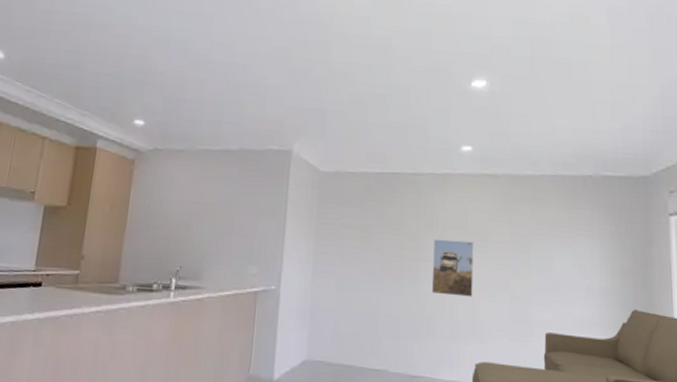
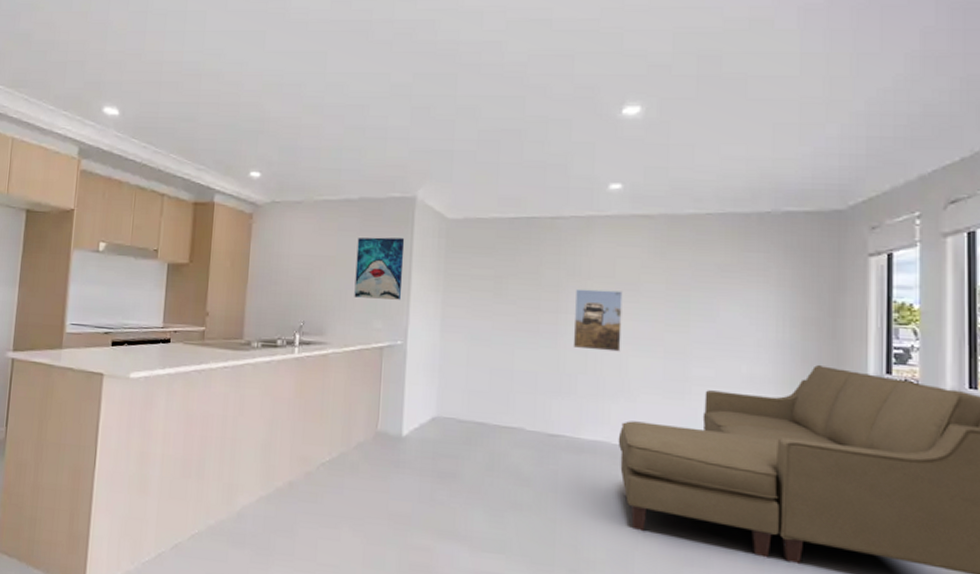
wall art: none [231,186,281,246] -> present [354,237,405,300]

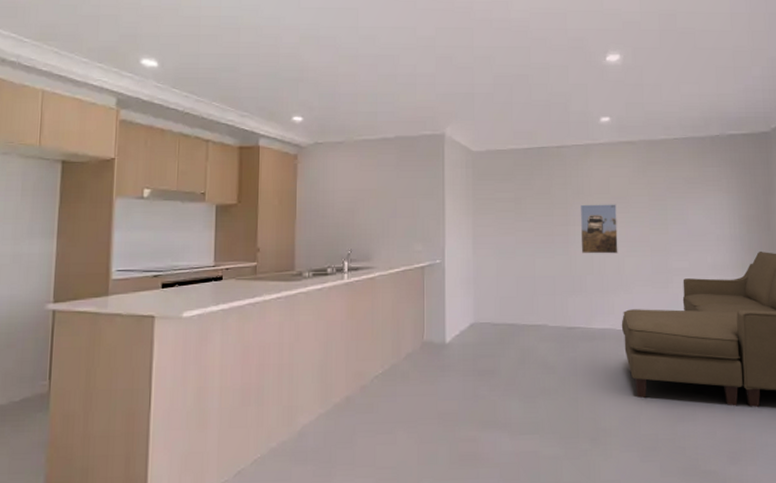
wall art: present [354,237,405,300] -> none [396,170,438,224]

